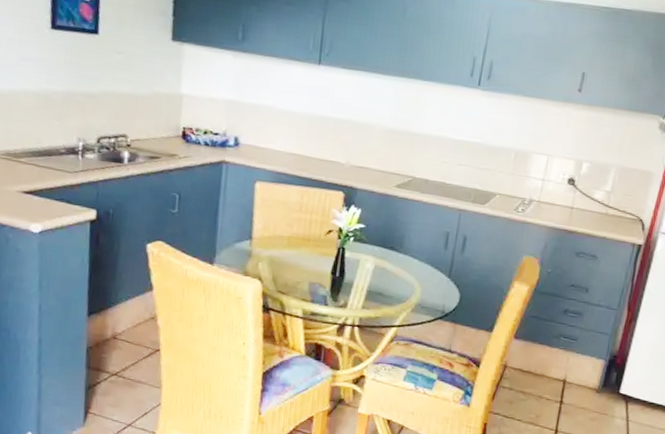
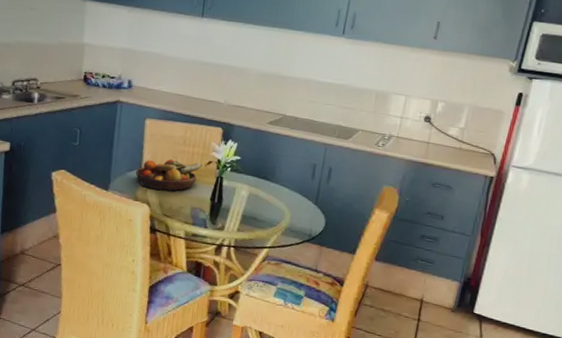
fruit bowl: none [245,228,322,265] -> present [136,159,203,192]

